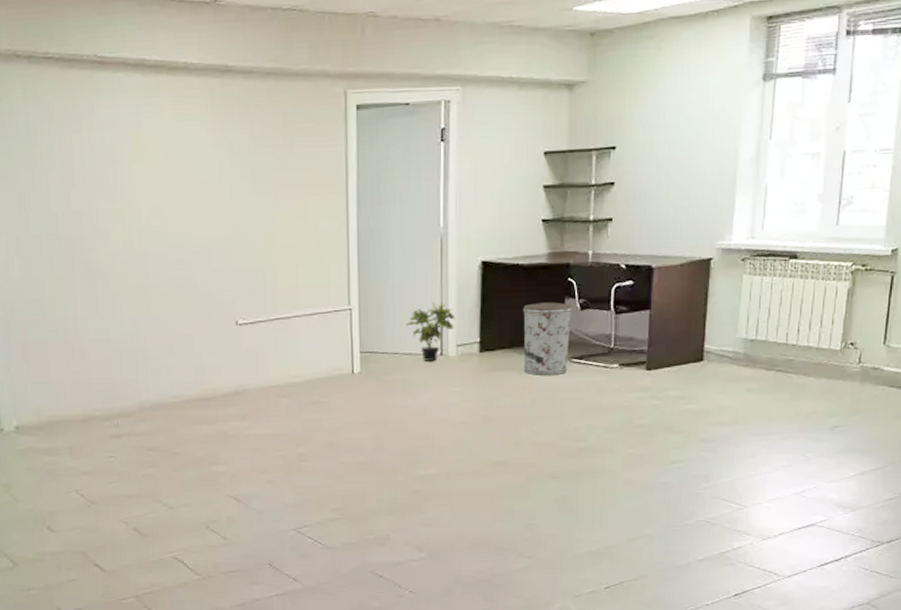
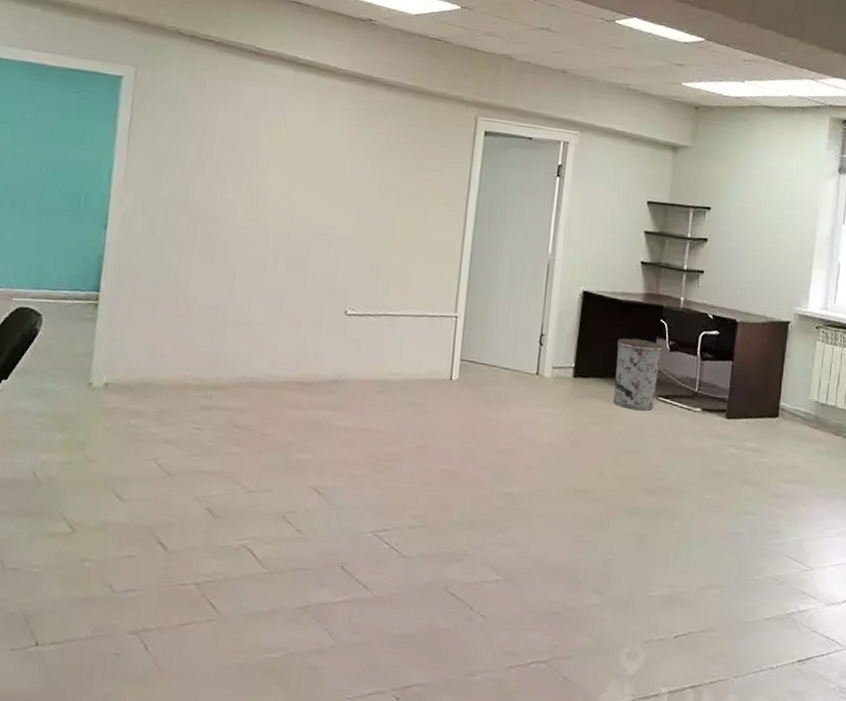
potted plant: present [406,302,456,361] -> none [507,322,555,379]

